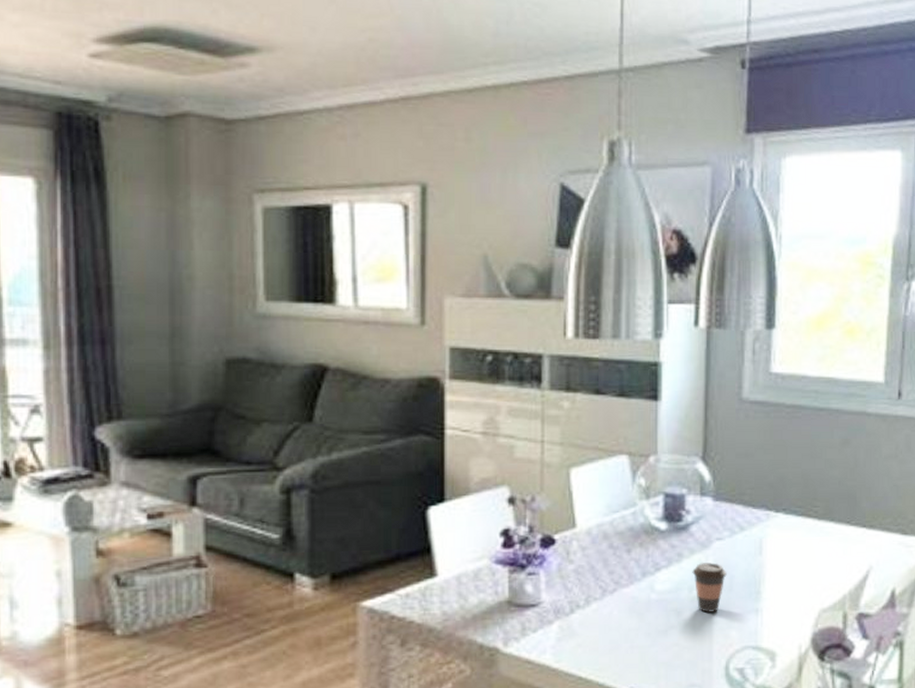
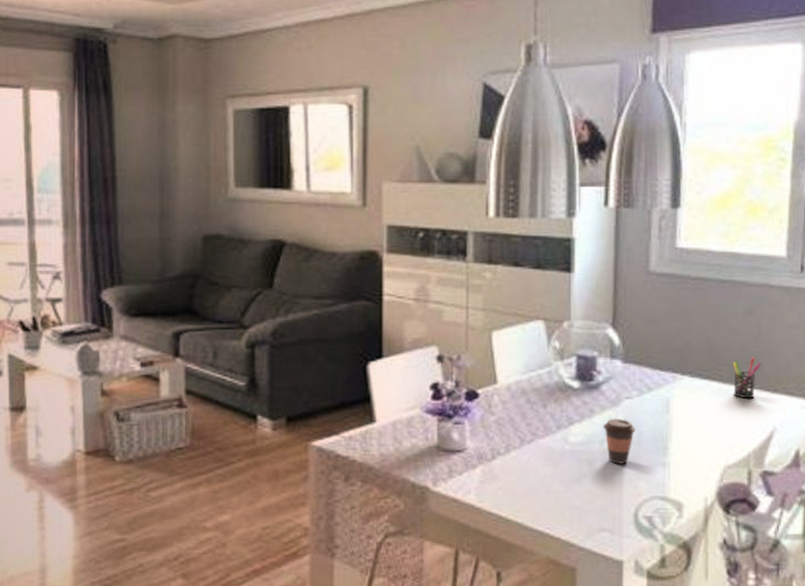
pen holder: none [829,491,858,536] -> present [733,357,761,399]

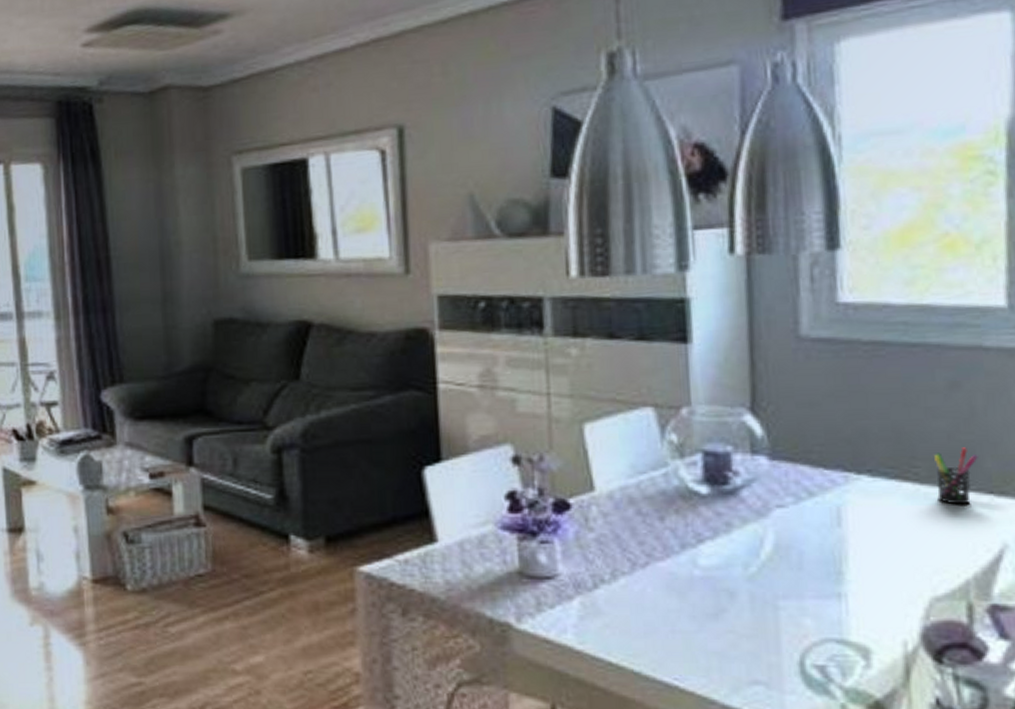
coffee cup: present [603,419,636,464] -> none [746,534,794,595]

